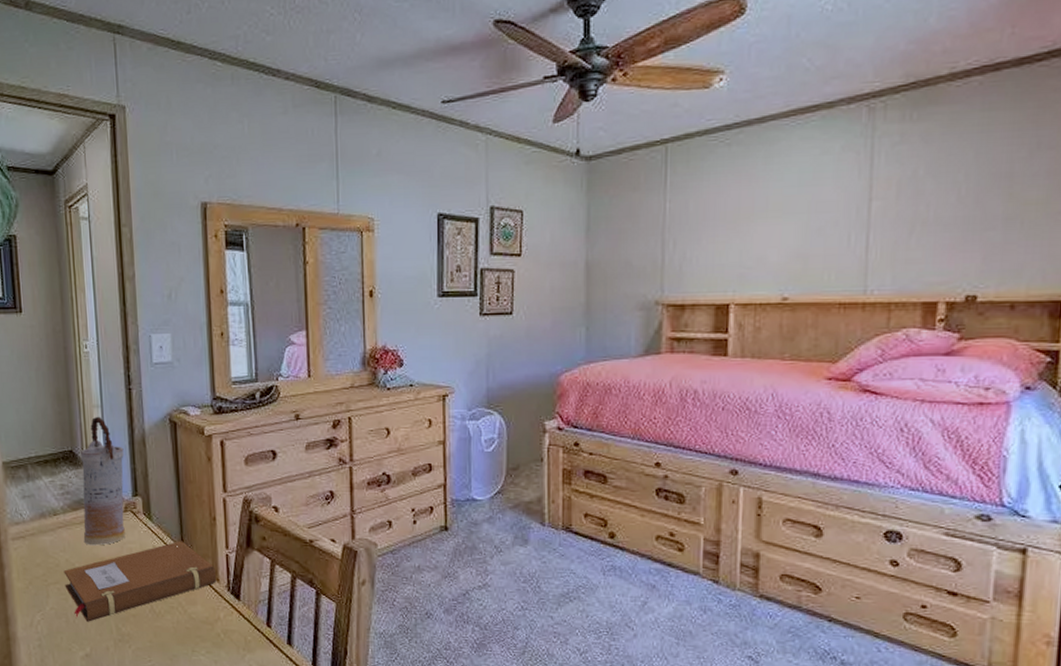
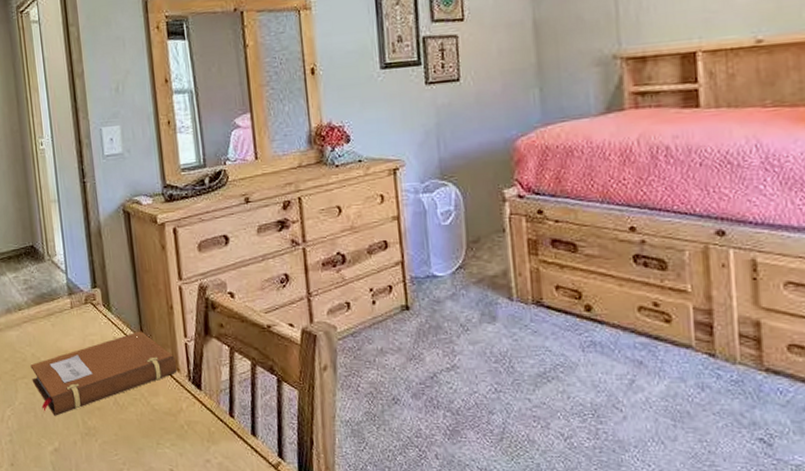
vase: present [80,416,125,546] -> none [40,210,87,339]

